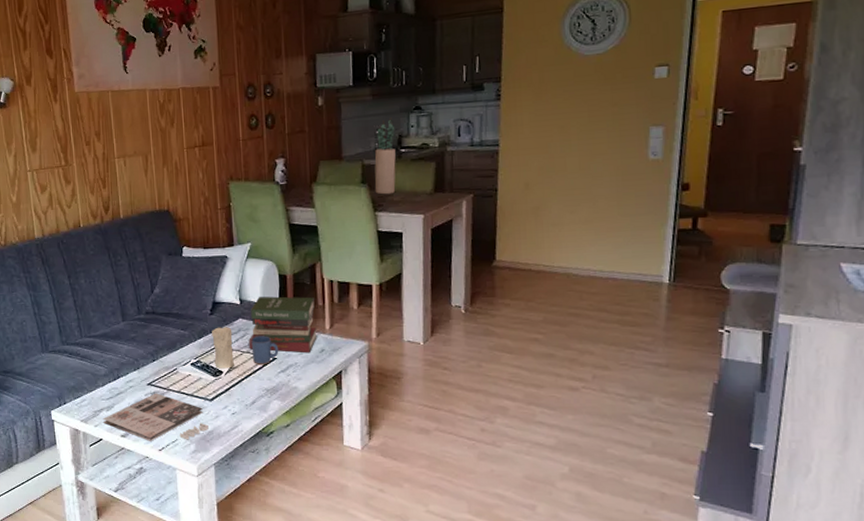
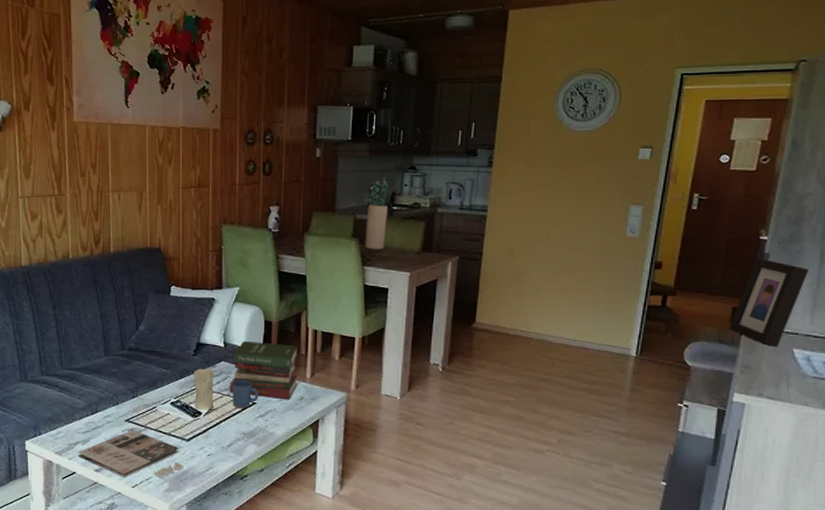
picture frame: none [767,170,851,262] -> present [729,258,809,346]

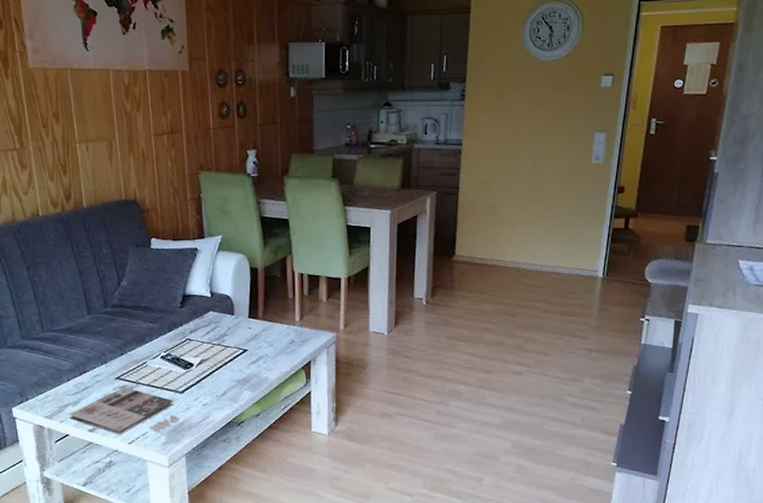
candle: present [194,368,214,410] -> none [182,319,205,362]
books: present [230,340,298,400] -> none [219,288,288,345]
mug: present [232,379,259,408] -> none [222,328,250,356]
vase: present [364,175,389,250] -> none [344,112,366,190]
picture frame: present [729,258,809,346] -> none [684,177,752,259]

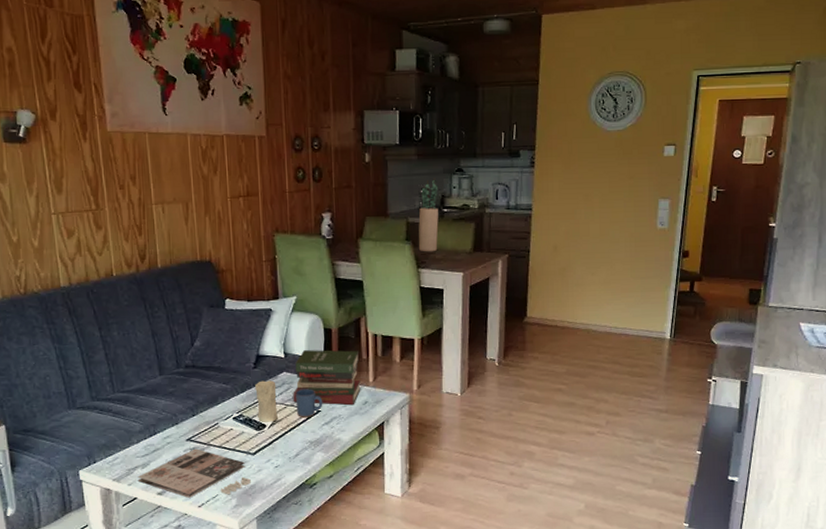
candle: none [182,319,205,362] -> present [255,380,278,423]
books: none [219,288,288,345] -> present [293,349,361,406]
mug: none [222,328,250,356] -> present [295,389,323,417]
vase: none [344,112,366,190] -> present [418,178,439,253]

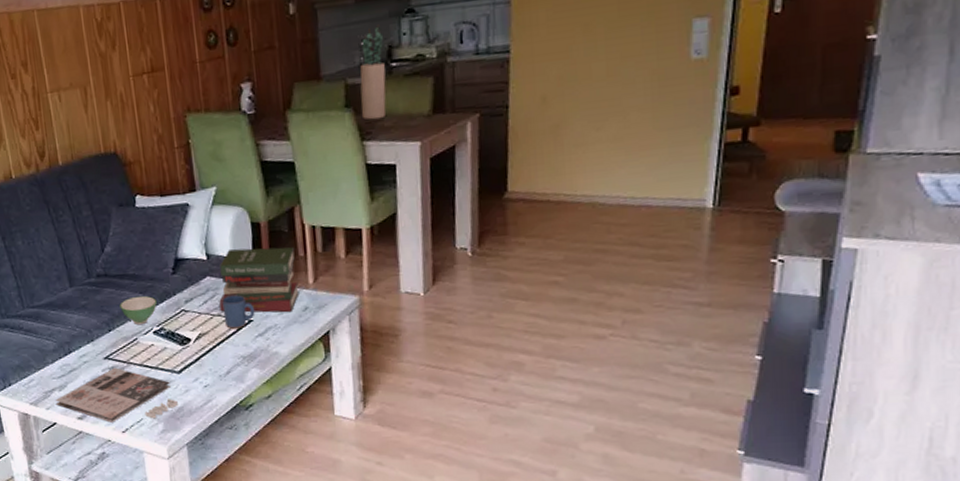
bowl: none [204,386,238,412] -> present [119,295,157,325]
candle: present [255,380,278,423] -> none [175,287,204,336]

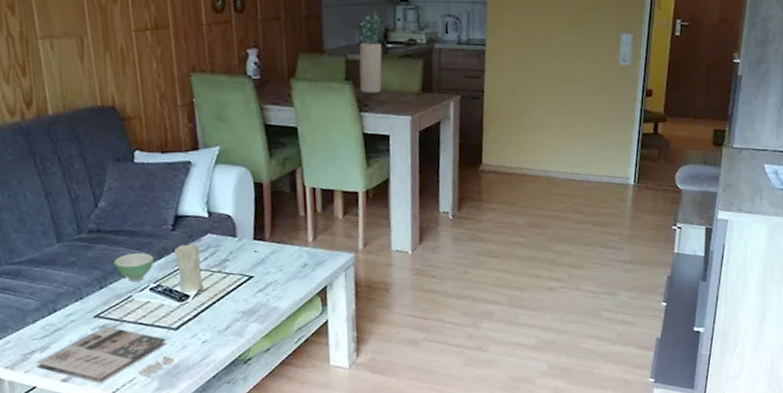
candle: none [175,287,204,336] -> present [174,244,203,293]
books: present [219,247,299,313] -> none [220,207,299,269]
mug: present [222,295,255,329] -> none [223,252,256,285]

